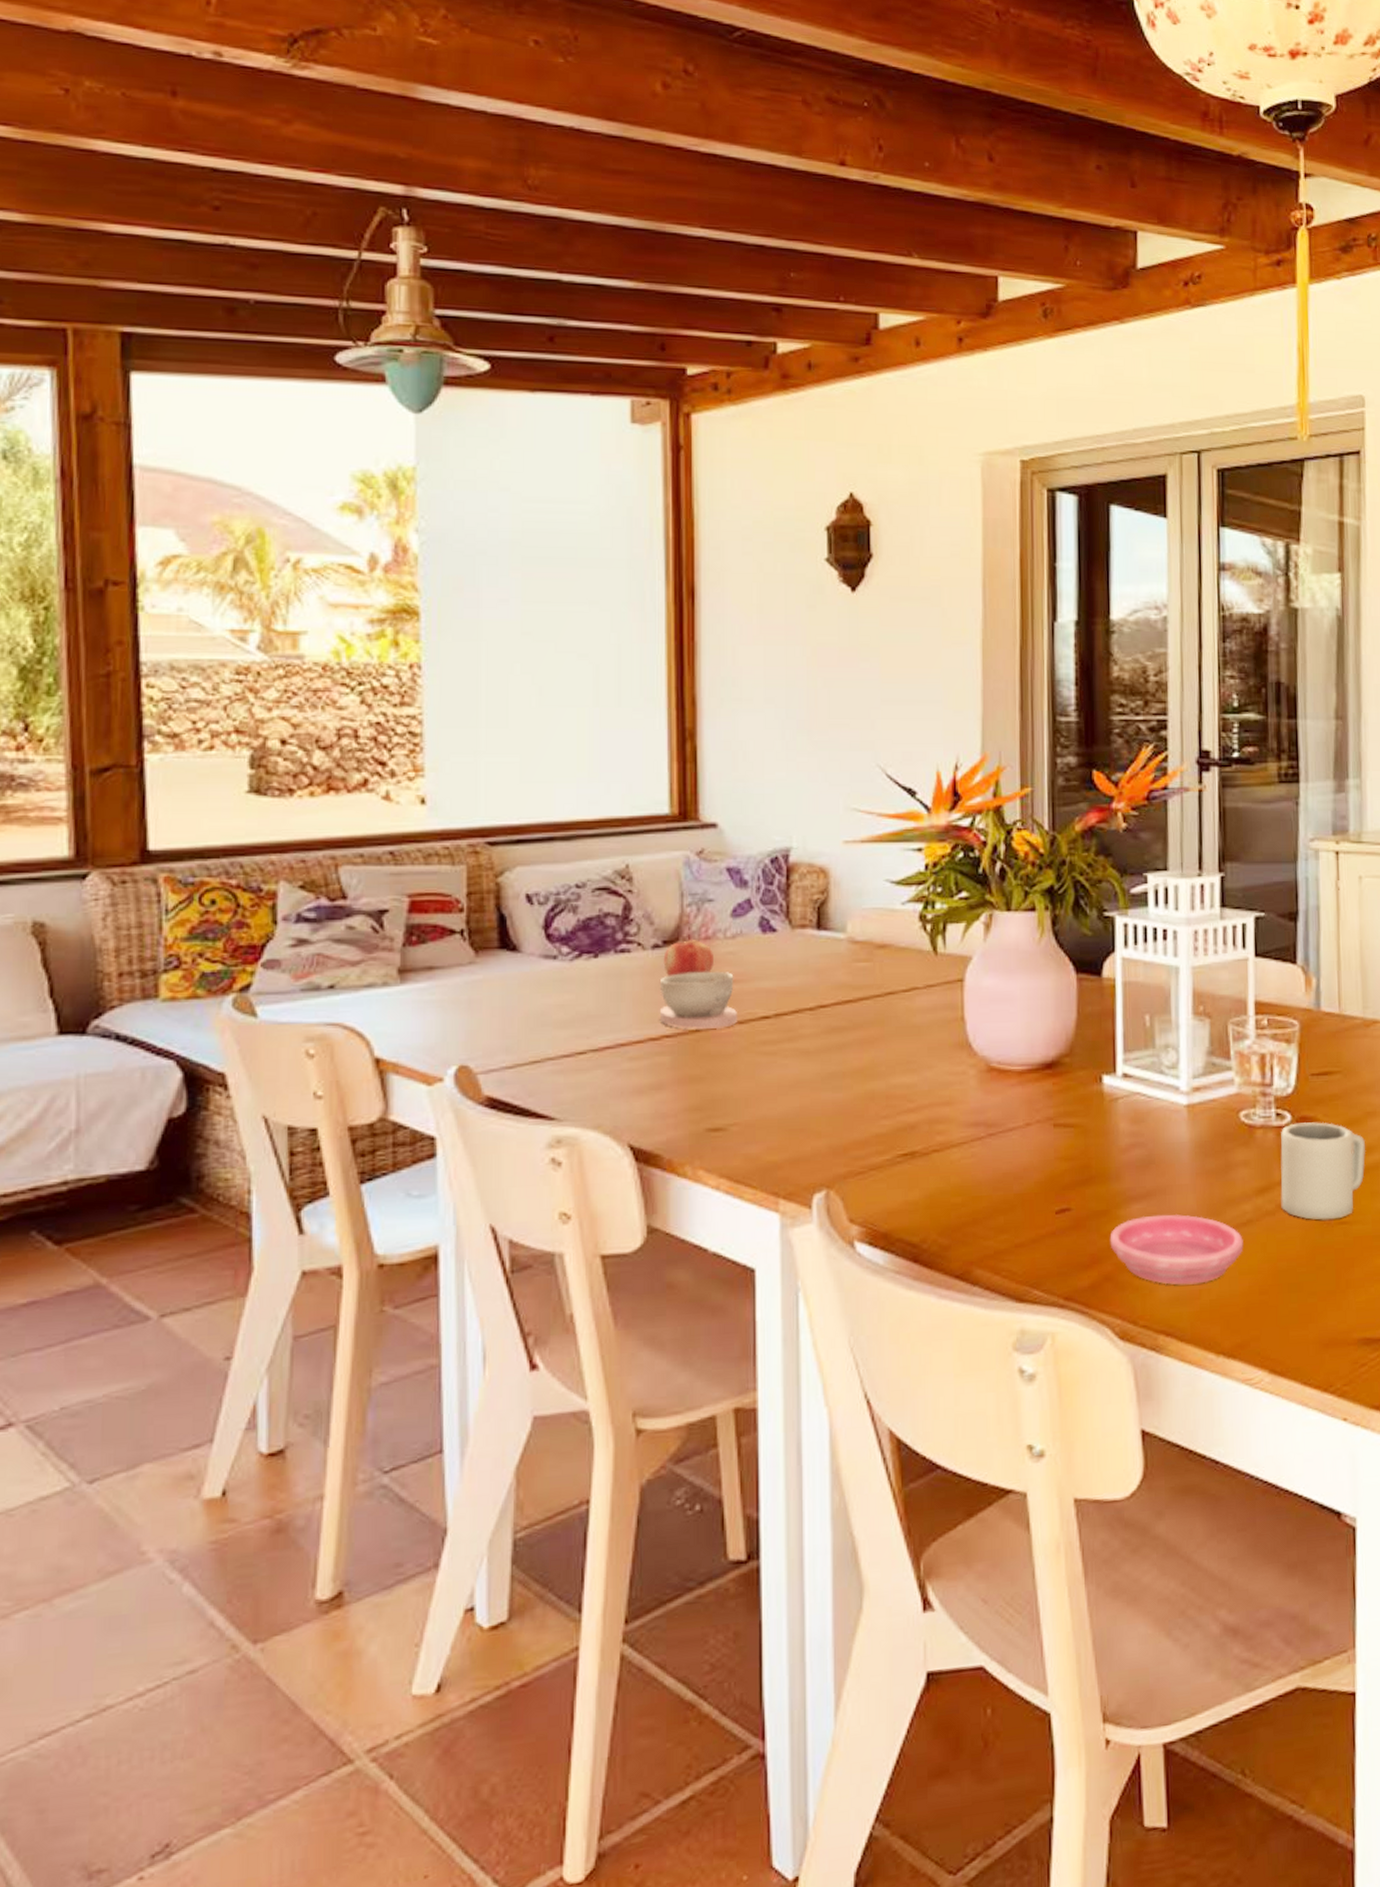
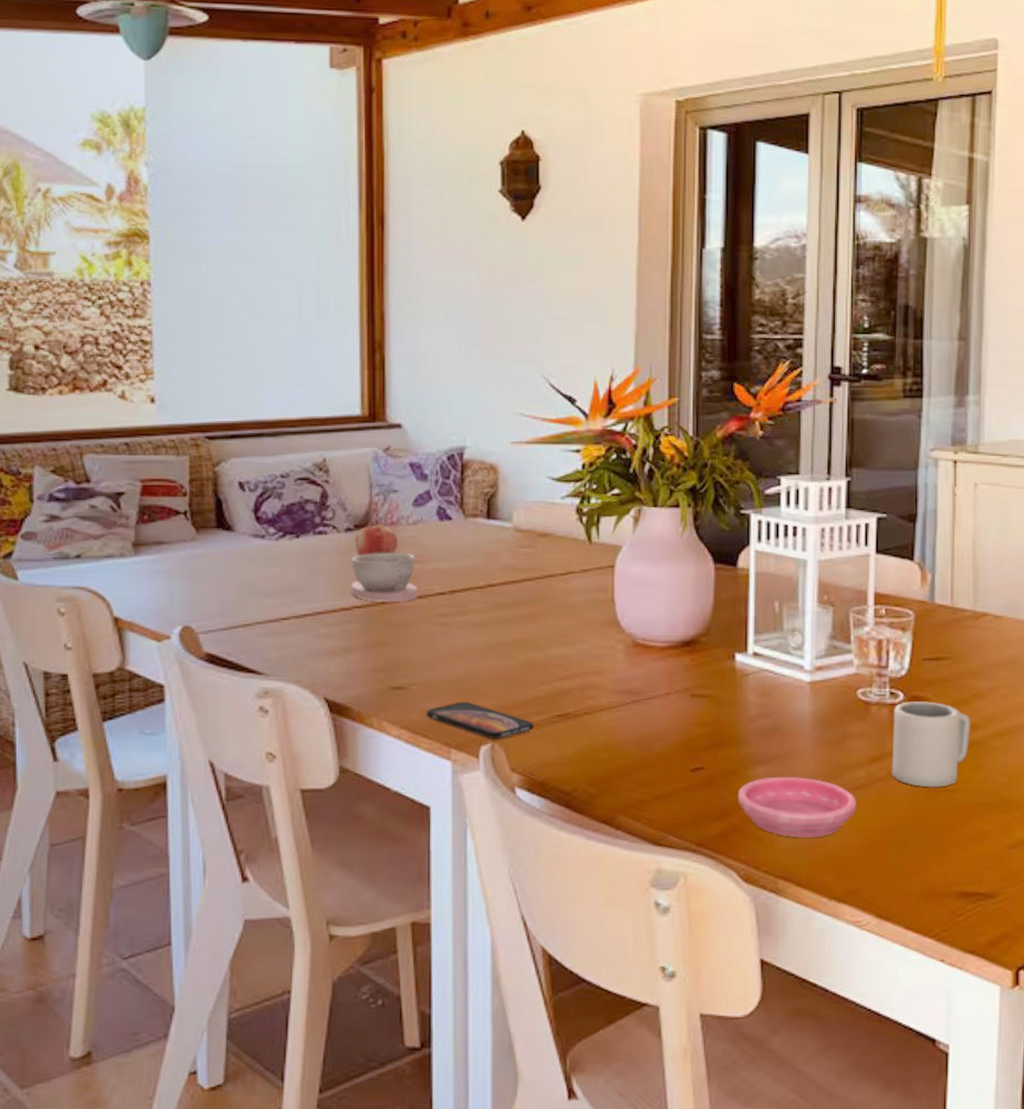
smartphone: none [749,1142,876,1185] -> present [426,701,534,739]

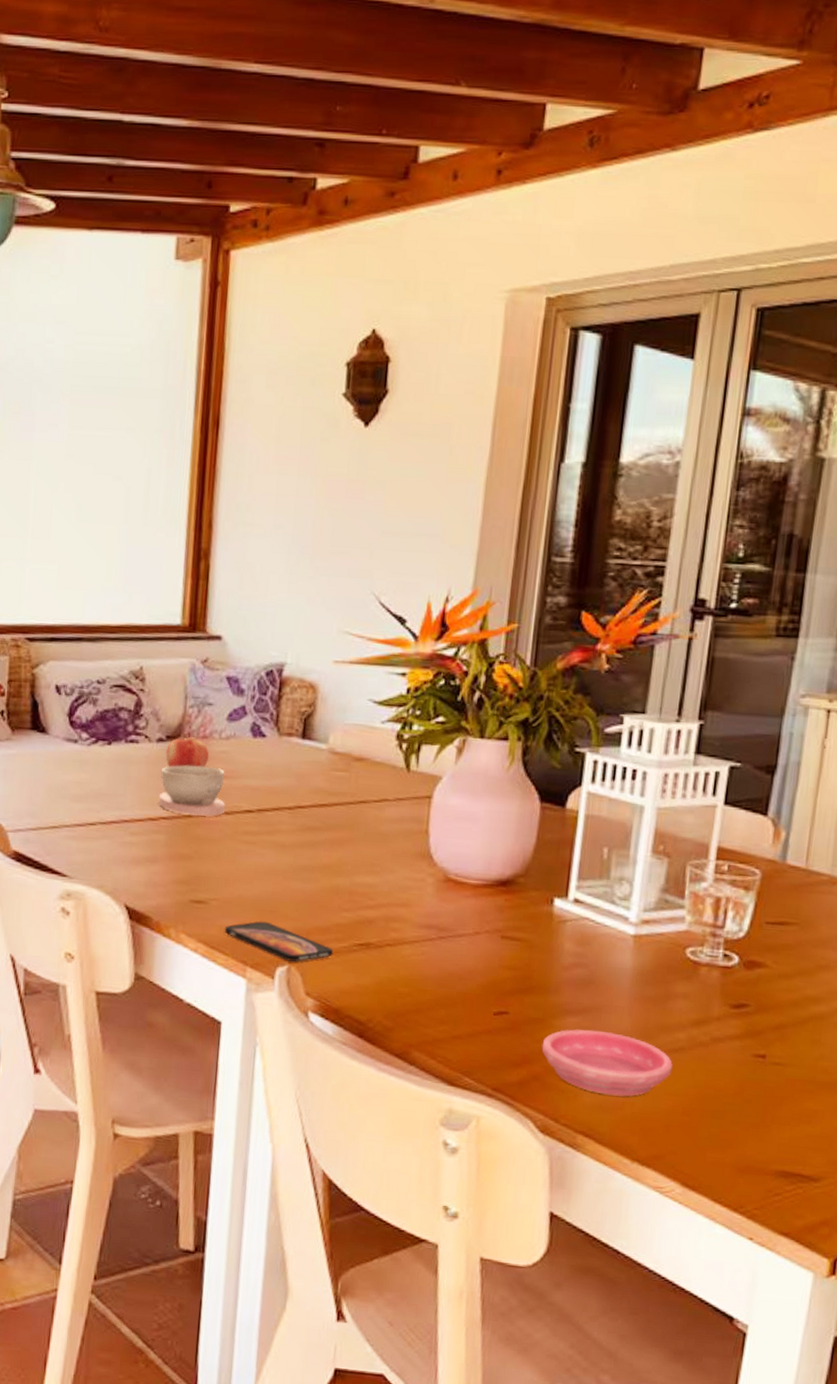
cup: present [892,701,971,788] -> none [716,965,814,1060]

